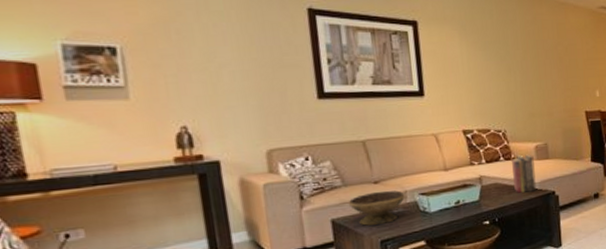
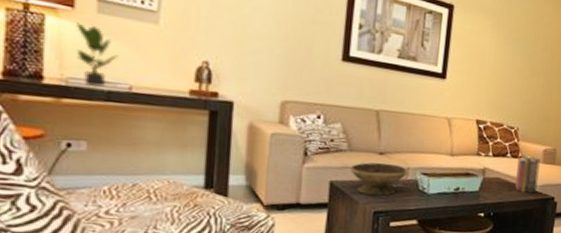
potted plant: none [47,113,97,175] -> present [75,22,119,88]

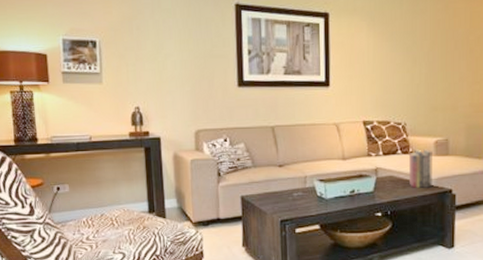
potted plant: present [75,22,119,88] -> none [51,93,81,142]
decorative bowl: present [350,162,407,196] -> none [256,174,305,205]

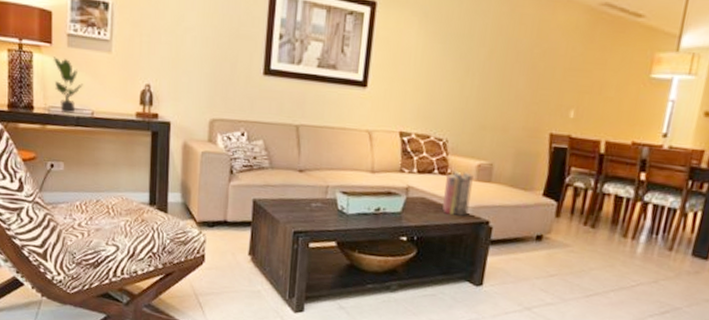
potted plant: none [51,93,81,142] -> present [53,57,84,114]

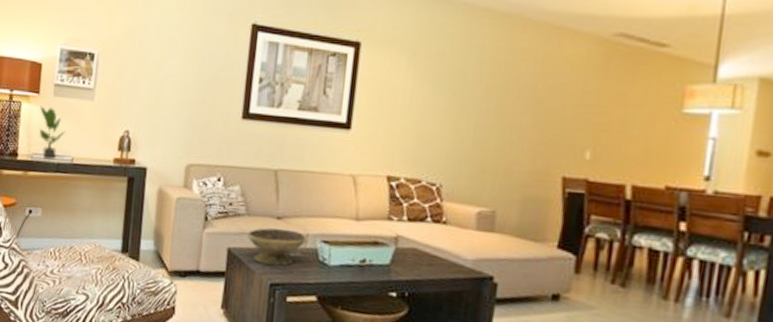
decorative bowl: none [271,180,326,215] -> present [247,228,306,266]
books: present [442,171,473,216] -> none [437,219,473,271]

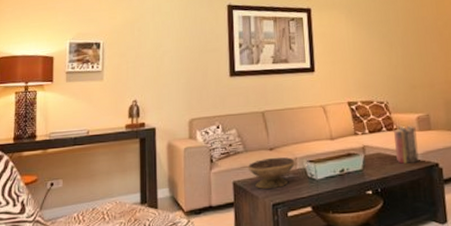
potted plant: present [39,106,66,161] -> none [54,91,80,137]
books: none [437,219,473,271] -> present [394,125,419,164]

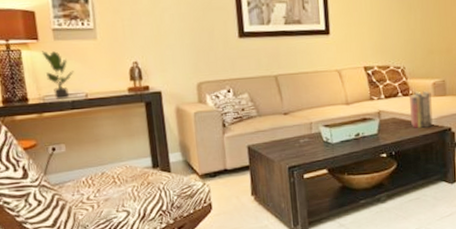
potted plant: none [54,91,80,137] -> present [41,51,75,100]
decorative bowl: present [247,157,295,189] -> none [262,122,310,153]

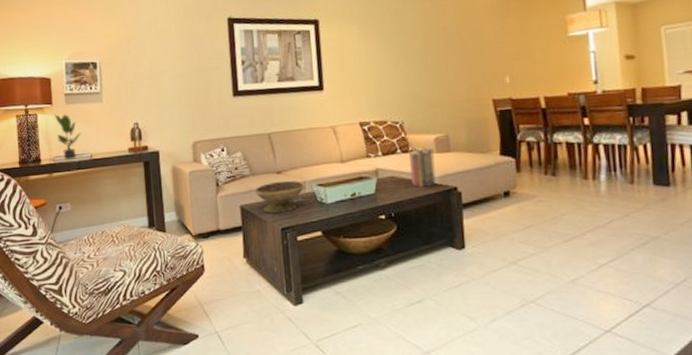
decorative bowl: none [262,122,310,153] -> present [254,181,304,213]

